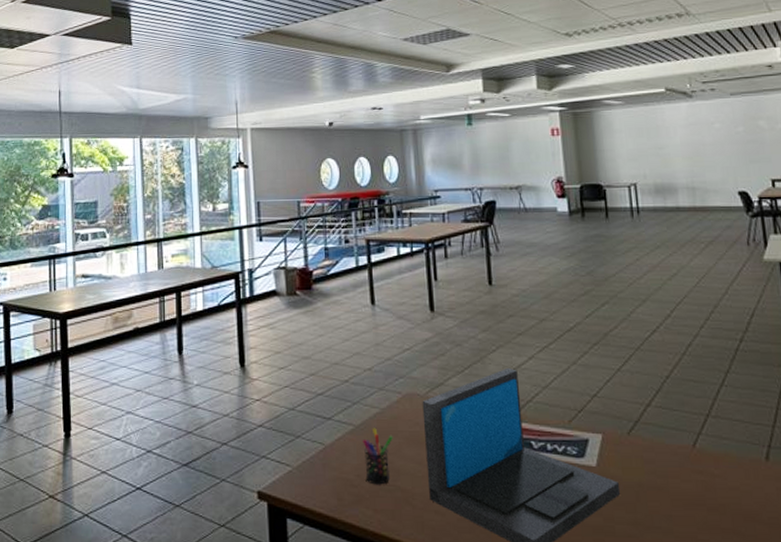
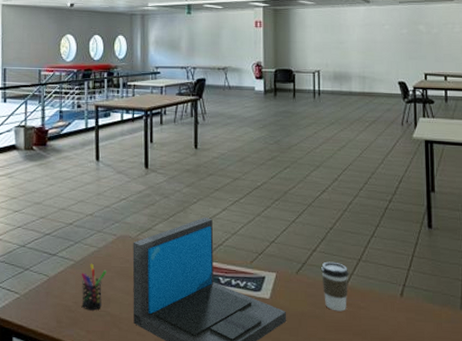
coffee cup: none [659,418,697,481] -> present [321,261,349,312]

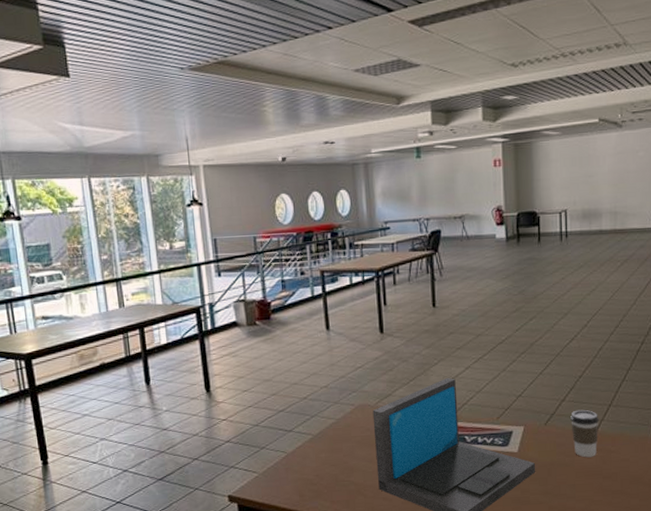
pen holder: present [81,263,107,311] -> none [320,435,347,482]

